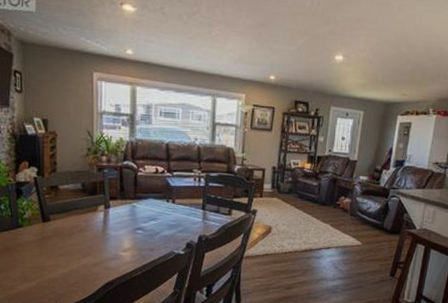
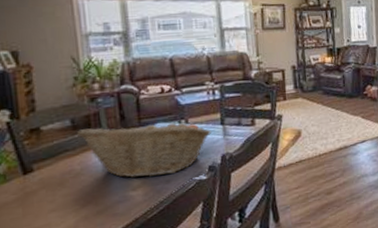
fruit basket: none [86,193,194,244] -> present [77,119,212,178]

